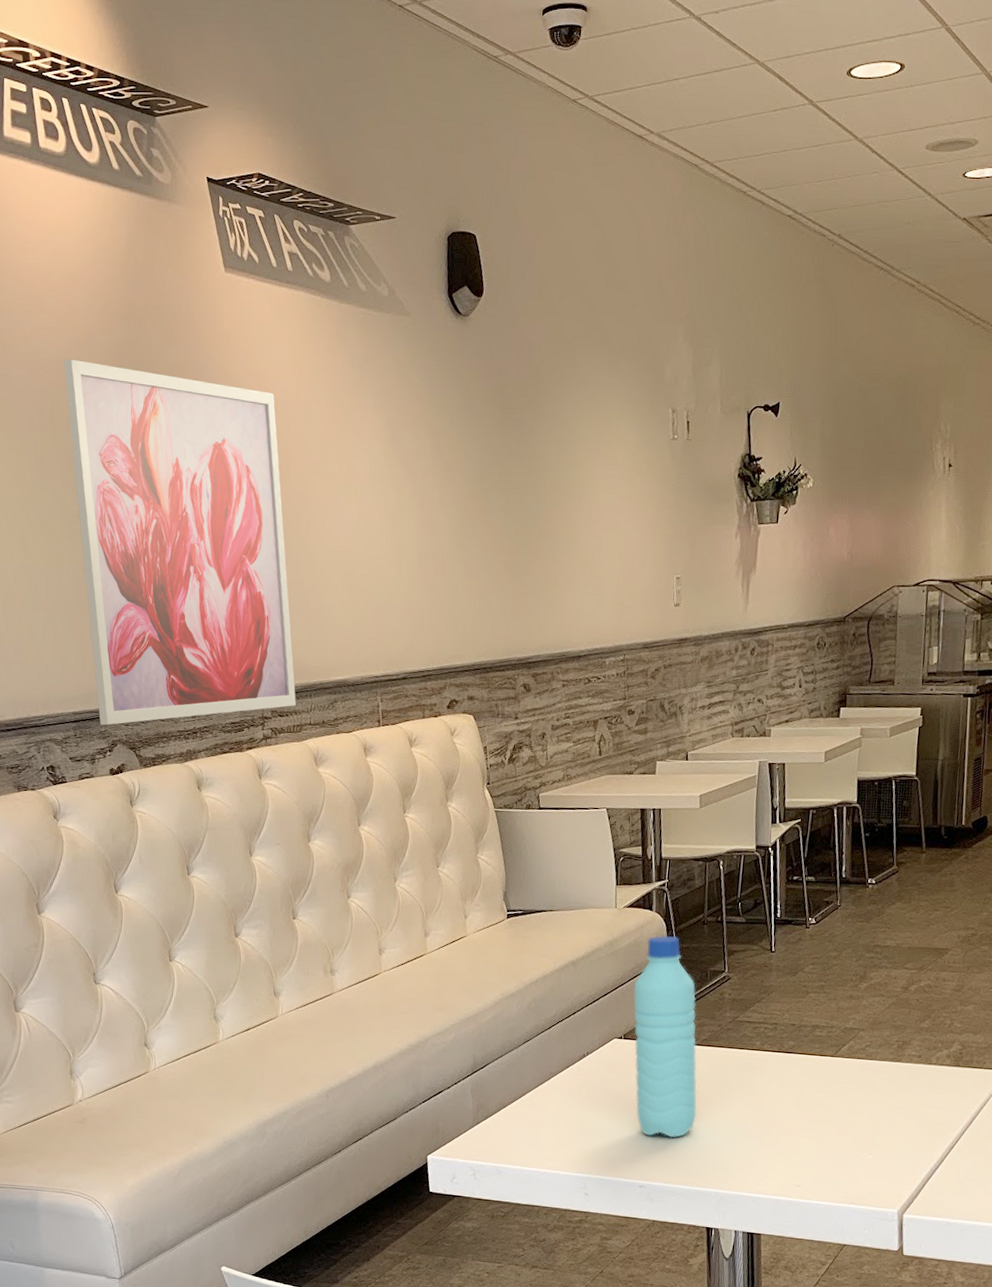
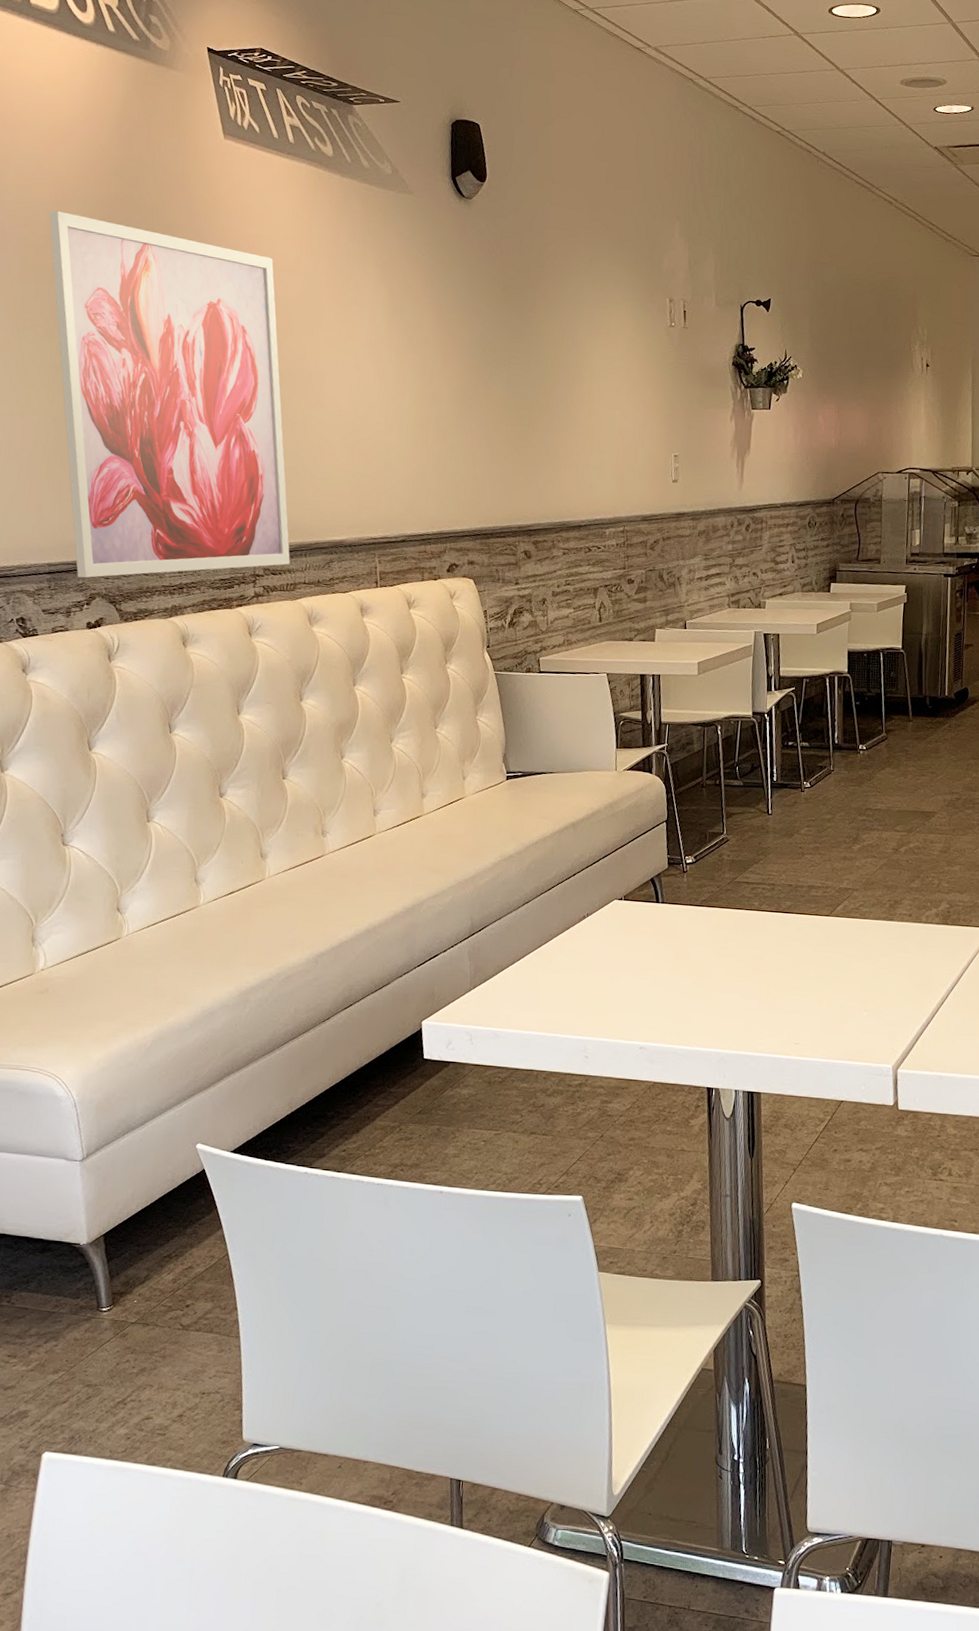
water bottle: present [633,935,697,1138] -> none [633,797,697,999]

